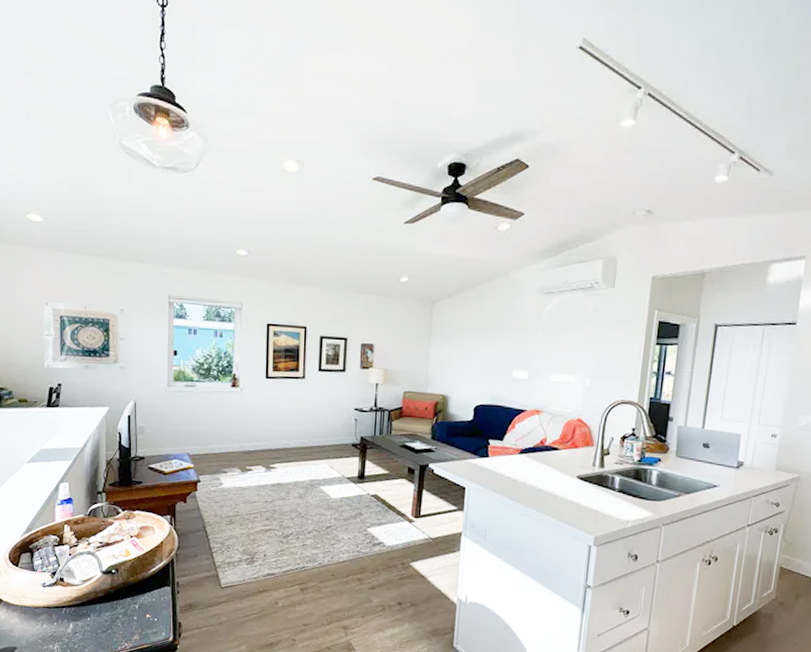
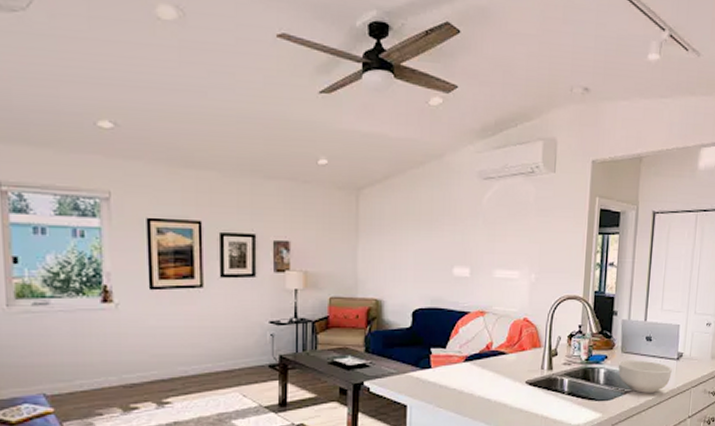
bowl: none [672,464,731,498] -> present [618,360,672,393]

